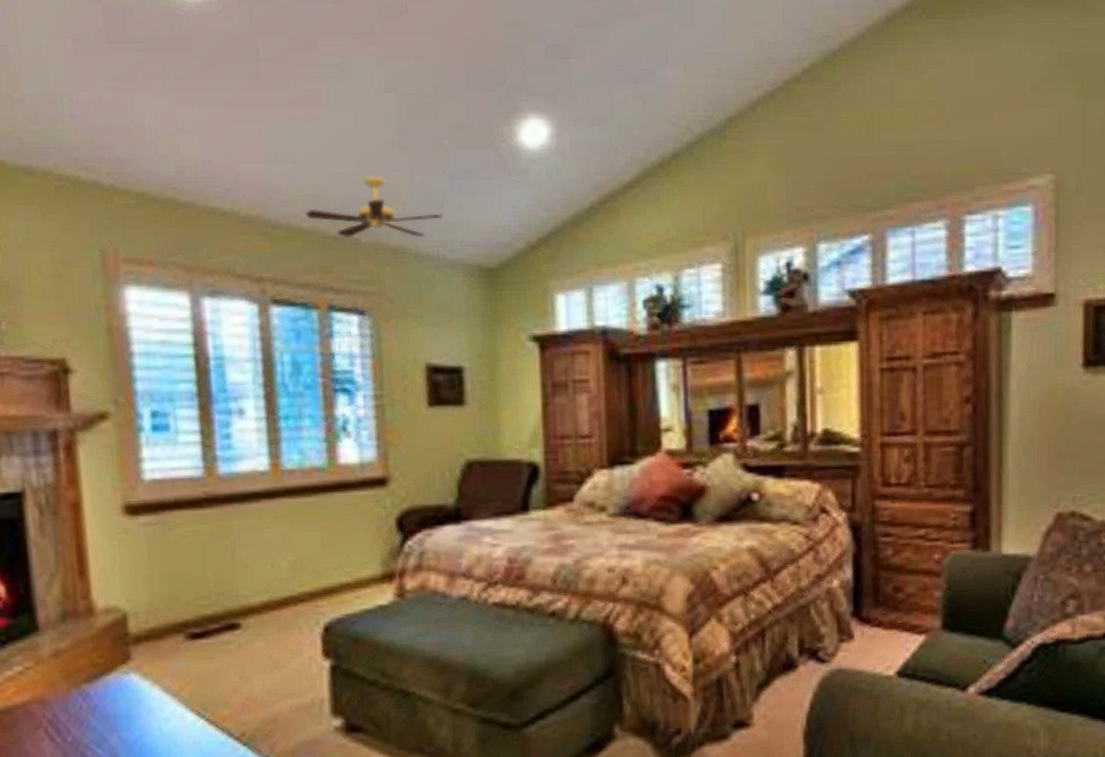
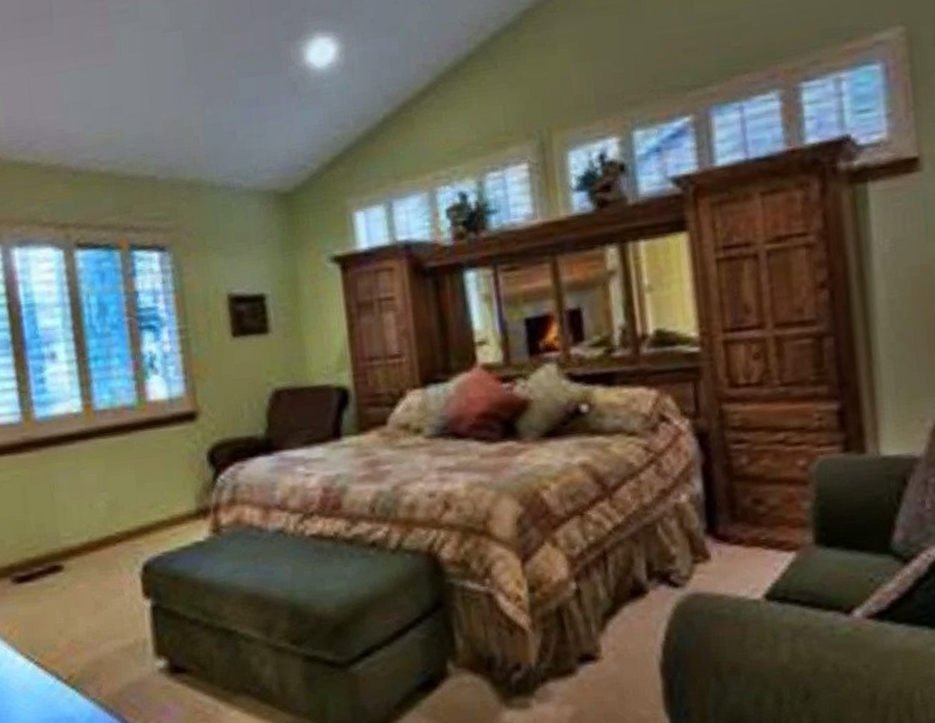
ceiling fan: present [304,176,444,238] -> none [102,112,236,177]

